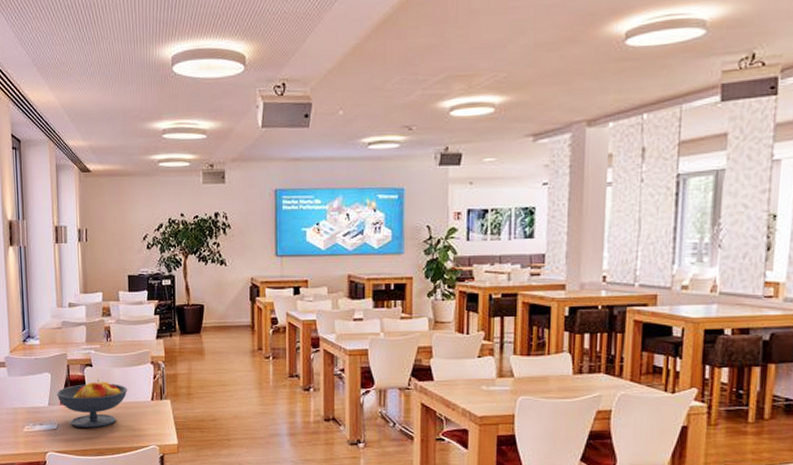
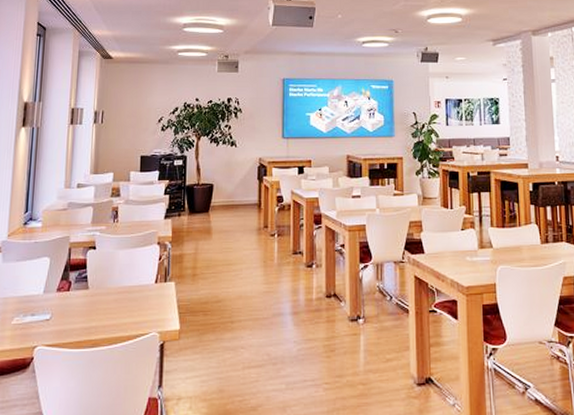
fruit bowl: present [56,379,128,429] -> none [53,263,132,317]

